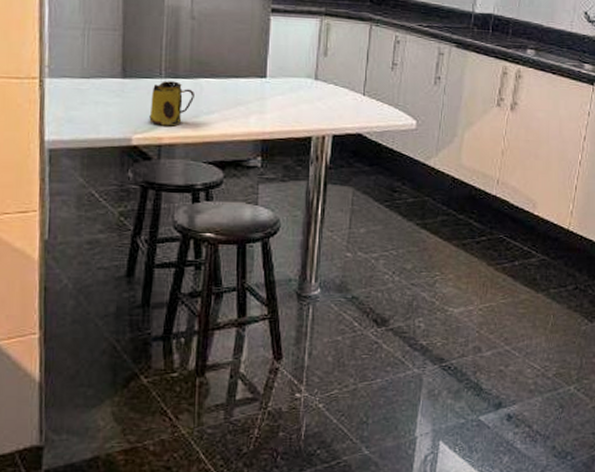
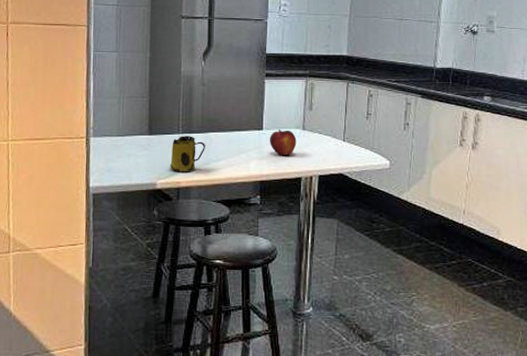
fruit: none [273,77,308,111] -> present [269,129,297,156]

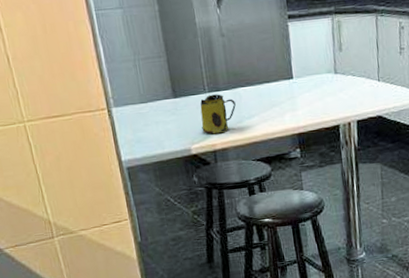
fruit: present [269,129,297,156] -> none [301,75,331,105]

